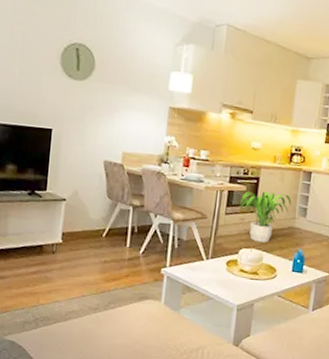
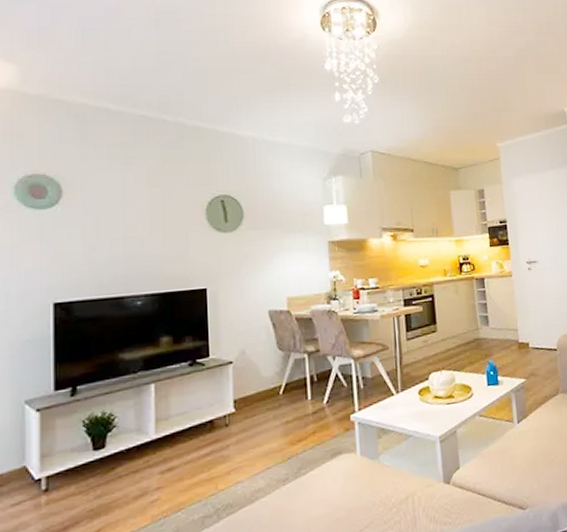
potted plant: present [240,191,292,243] -> none [419,306,471,363]

